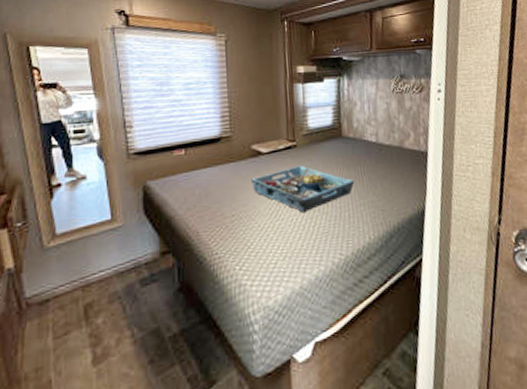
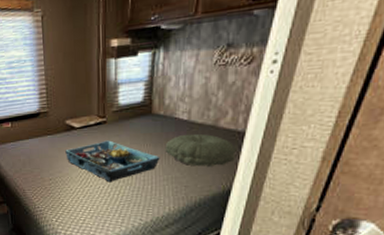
pillow: none [358,155,423,188] -> present [165,134,237,167]

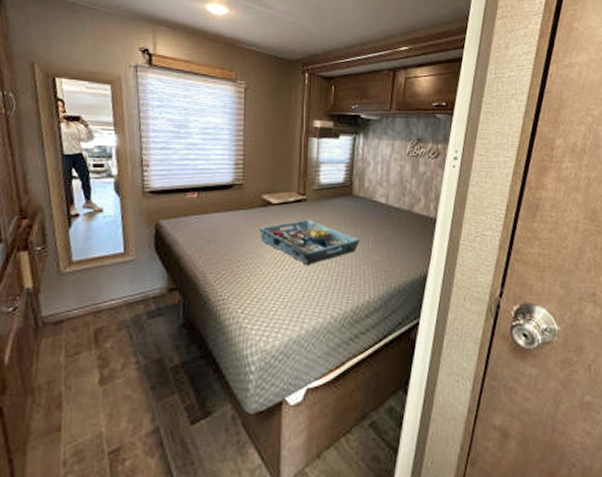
pillow: present [165,134,237,167] -> none [364,217,430,251]

